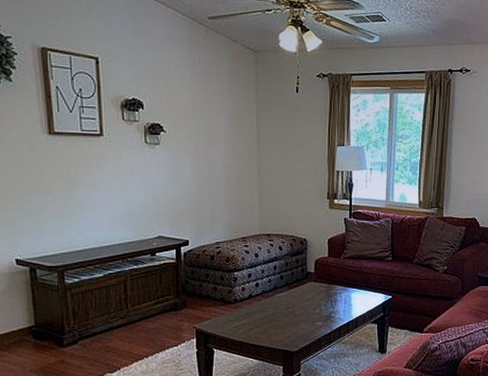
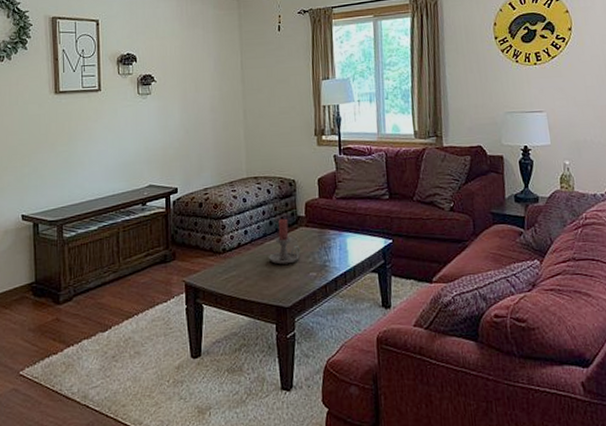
candle holder: none [279,274,308,315] -> present [269,218,300,265]

